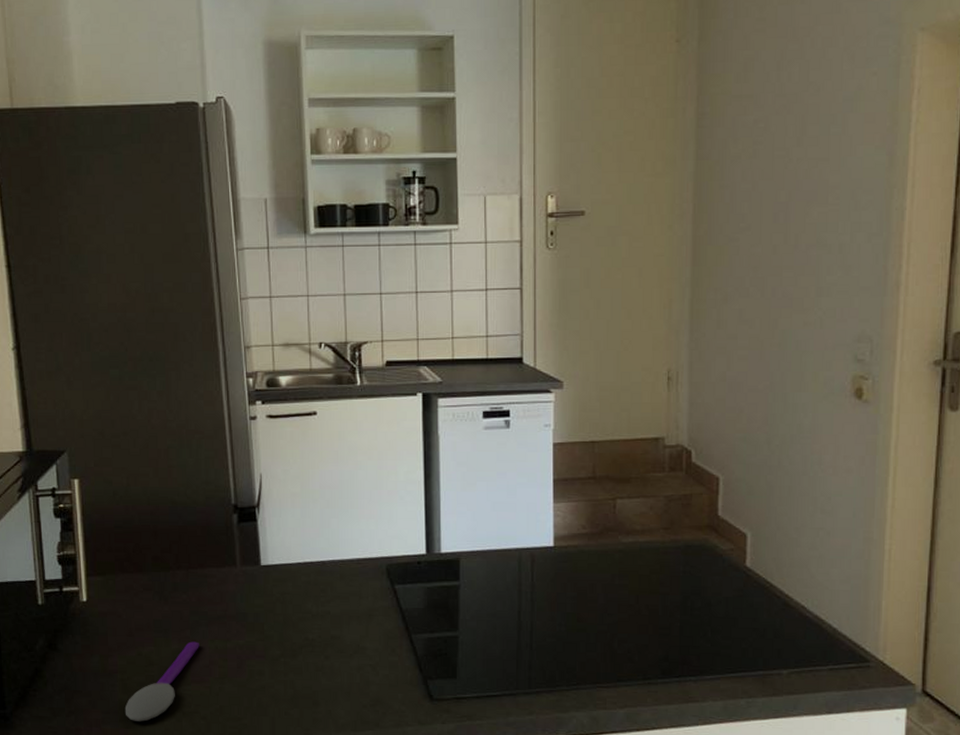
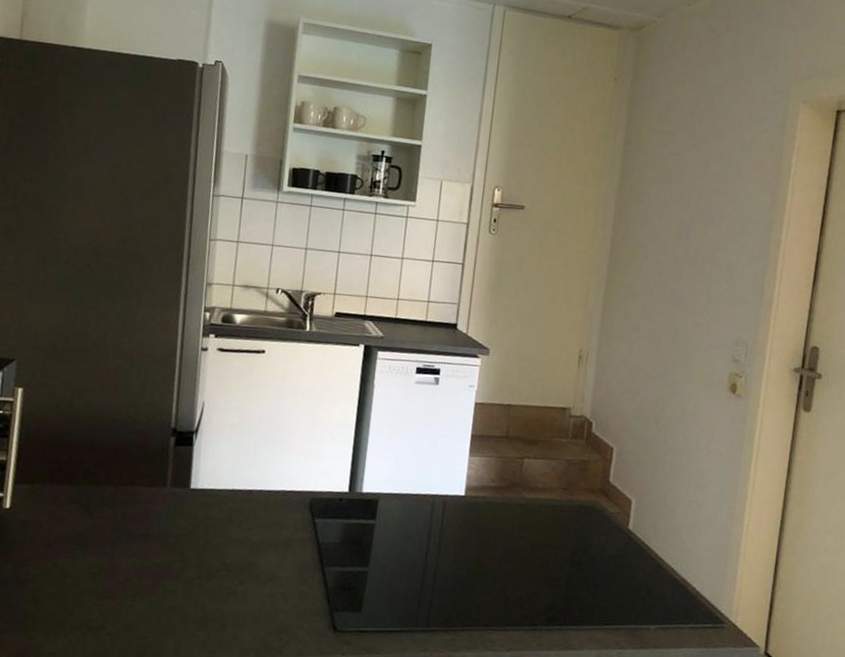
spoon: present [124,641,199,722] -> none [29,556,117,634]

